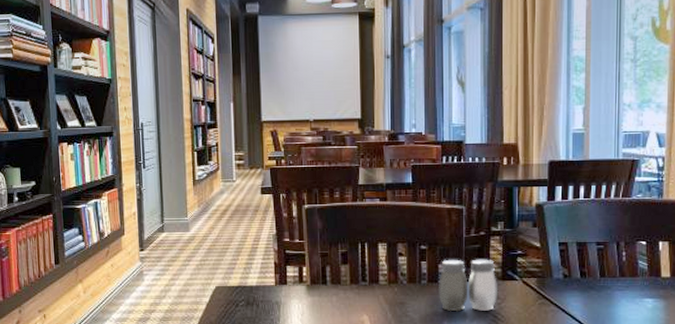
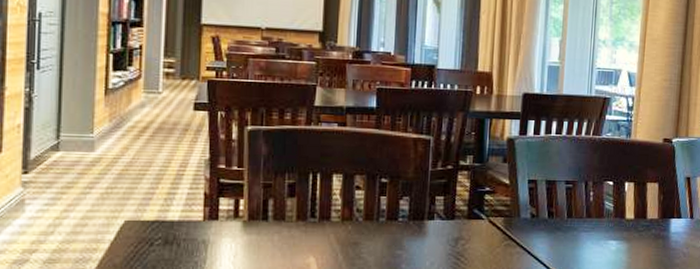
salt and pepper shaker: present [437,259,497,312] -> none [397,194,463,254]

